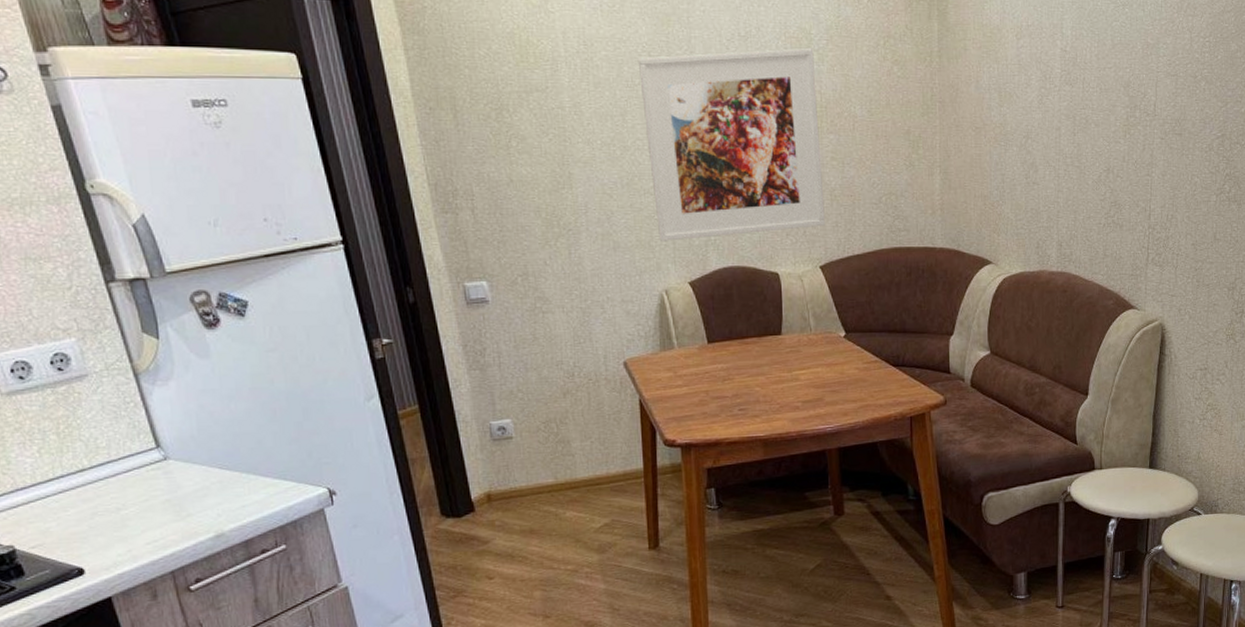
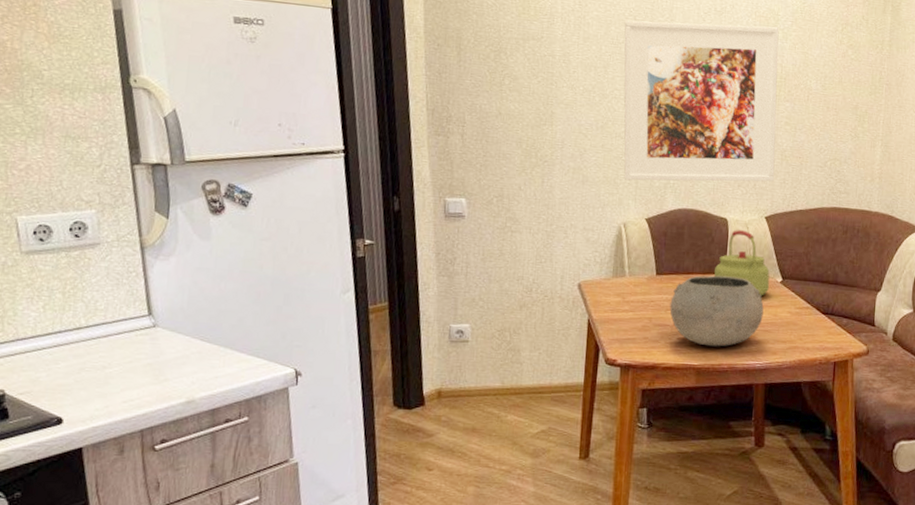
bowl: none [726,336,829,415] -> present [669,275,764,347]
kettle: none [771,284,832,354] -> present [714,230,770,296]

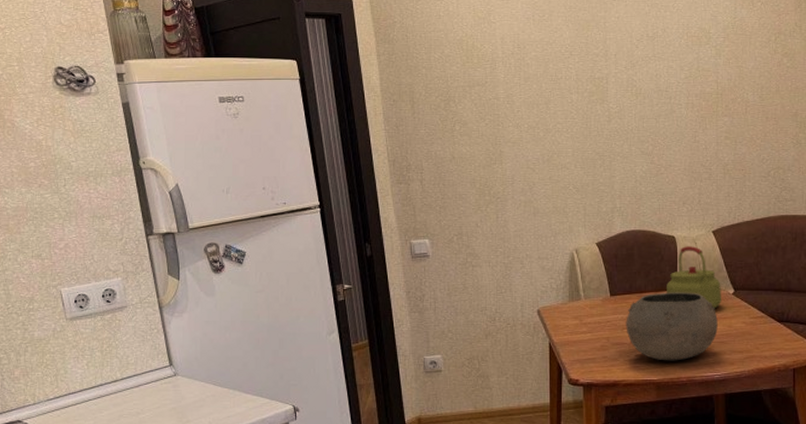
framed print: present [624,20,779,182] -> none [561,45,718,208]

